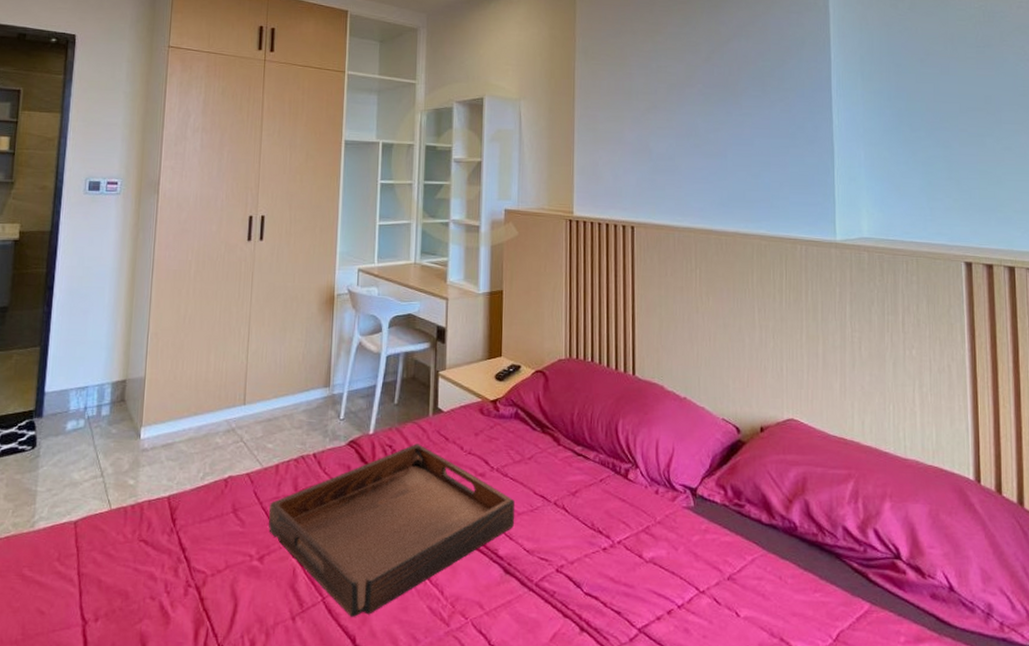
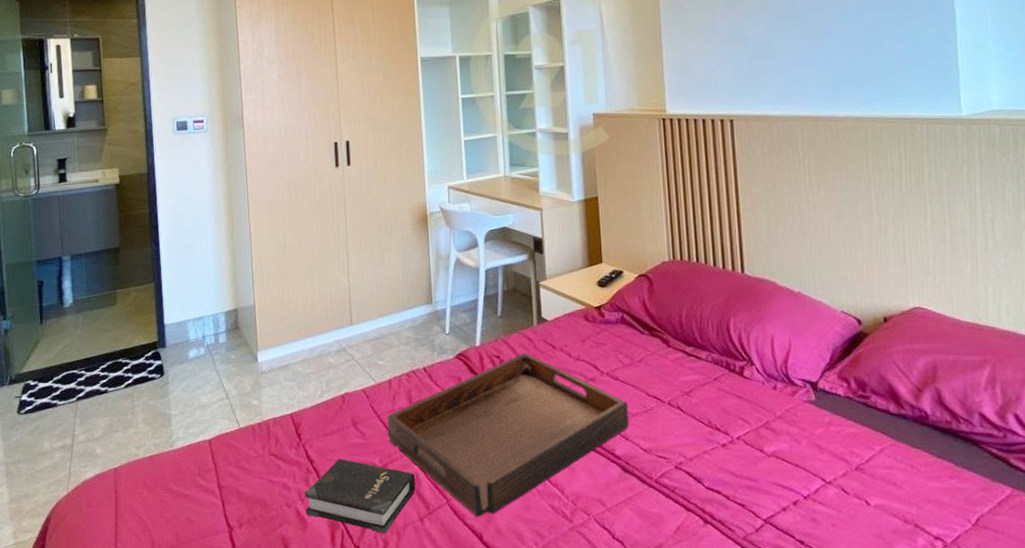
hardback book: none [170,547,292,633] -> present [304,458,416,534]

